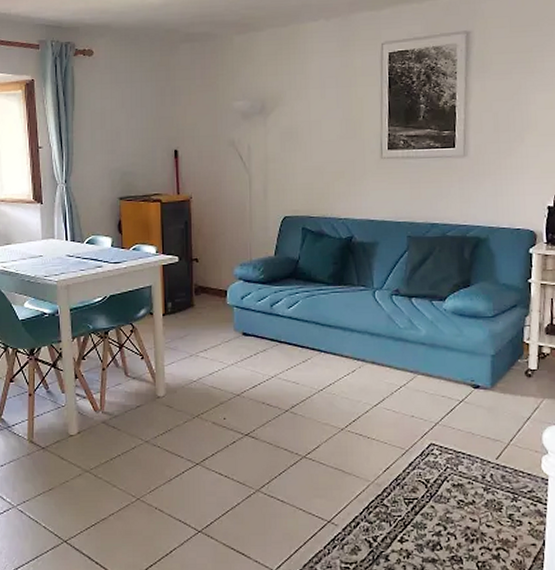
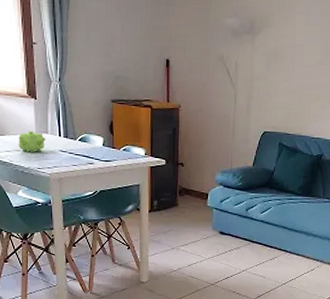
teapot: none [24,237,53,261] -> present [18,131,46,153]

